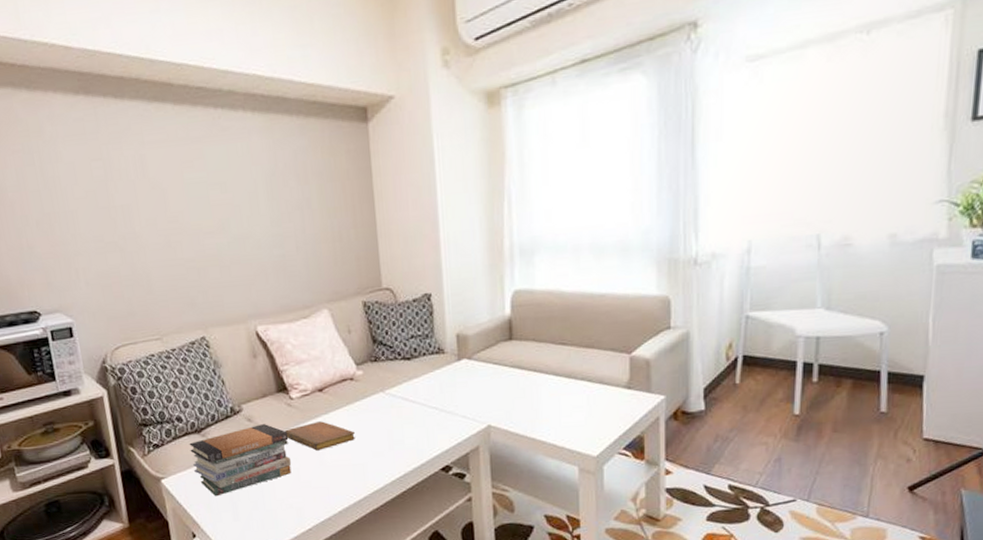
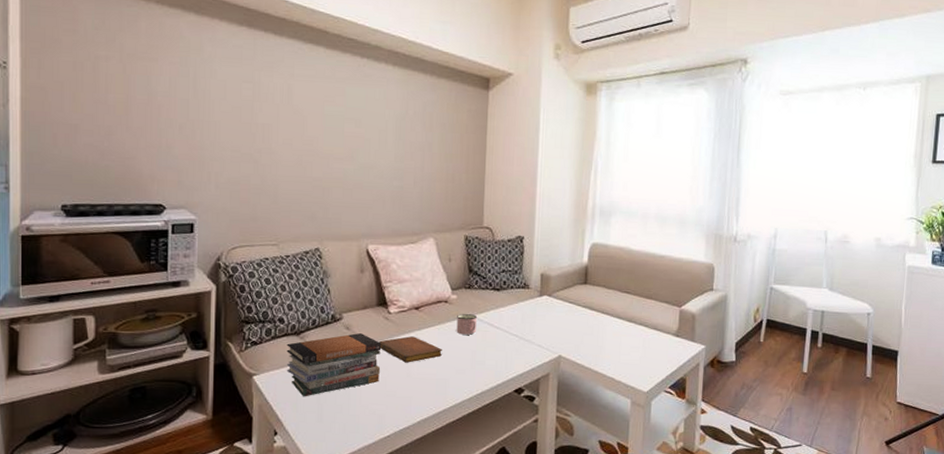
mug: none [366,390,390,414] -> present [456,314,478,335]

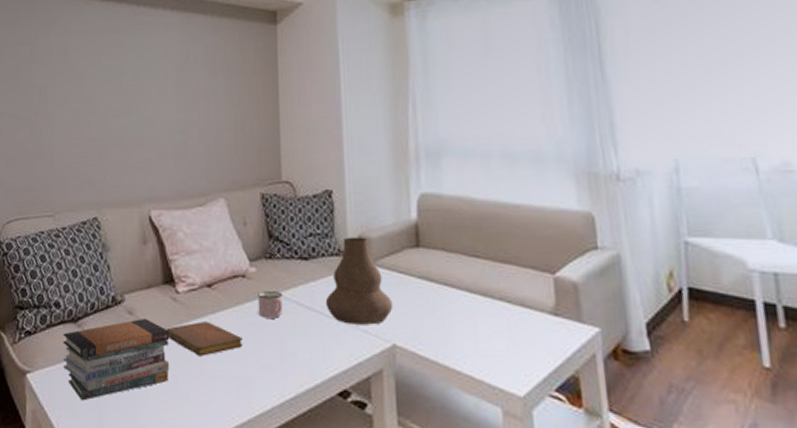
vase: none [510,274,562,341] -> present [325,237,393,325]

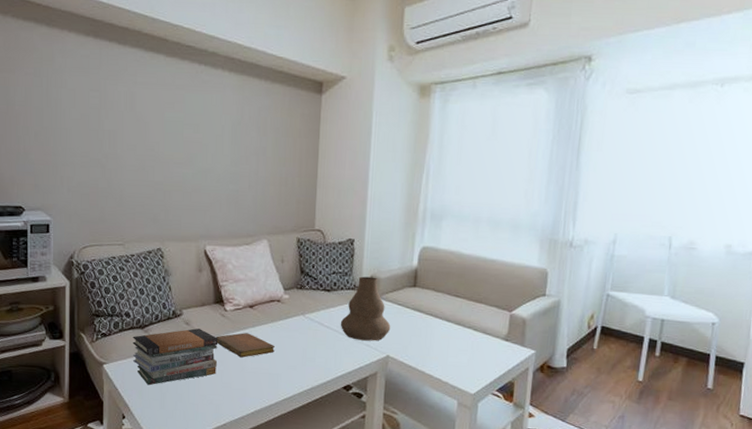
mug: present [258,291,283,318] -> none [288,313,309,333]

